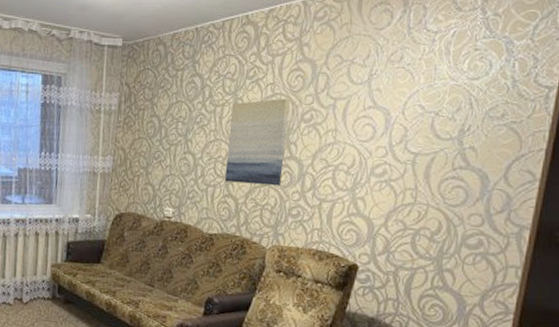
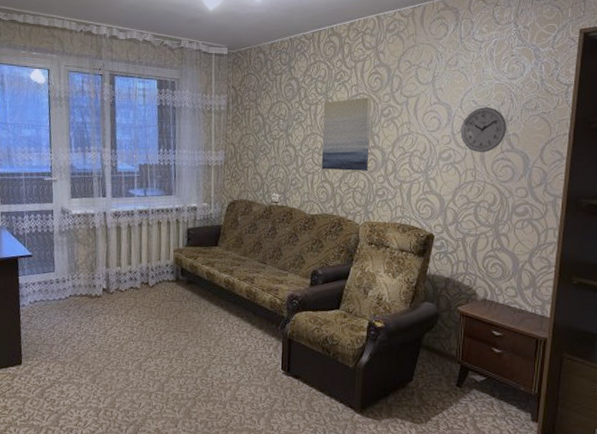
wall clock: none [400,113,463,169] -> present [461,107,507,152]

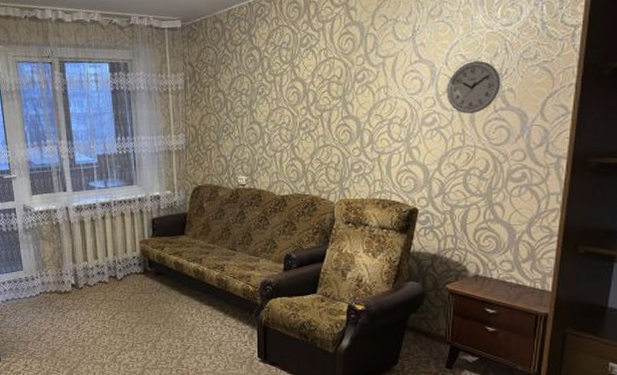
wall art: present [321,97,371,171] -> none [289,61,343,146]

